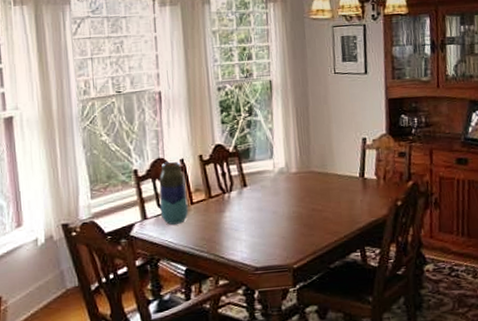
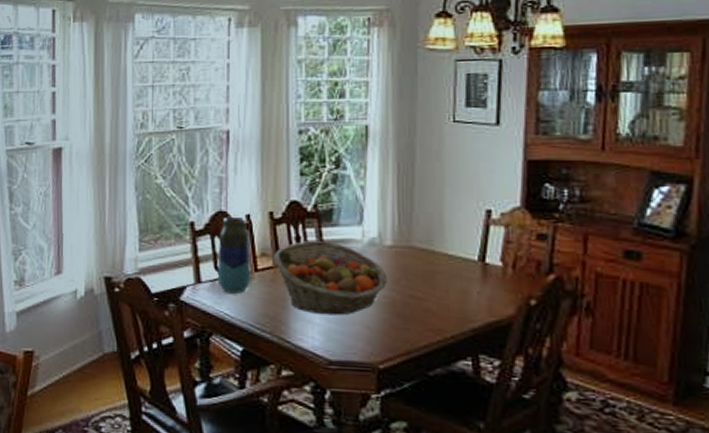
fruit basket: none [205,174,295,233] -> present [274,241,388,316]

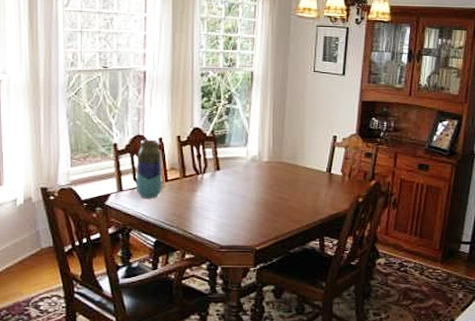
fruit basket: present [274,241,388,316] -> none [180,158,264,213]

